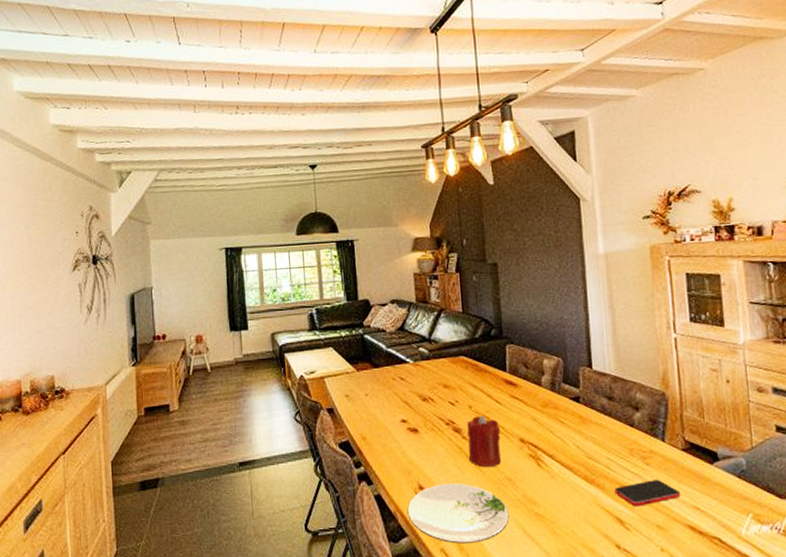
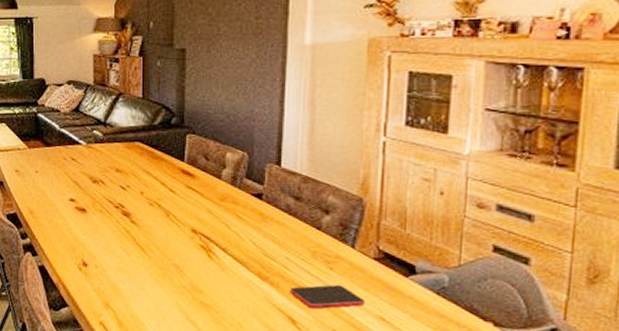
plate: present [407,483,509,544] -> none [69,263,173,321]
candle: present [467,415,501,467] -> none [137,202,172,252]

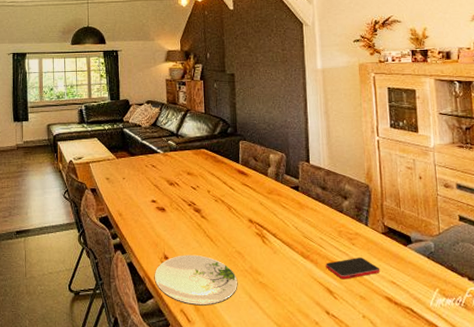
plate: none [69,263,173,321] -> present [154,254,238,306]

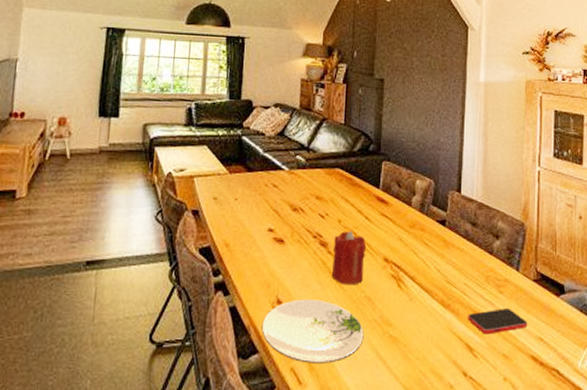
candle: none [206,199,233,242] -> present [332,231,367,284]

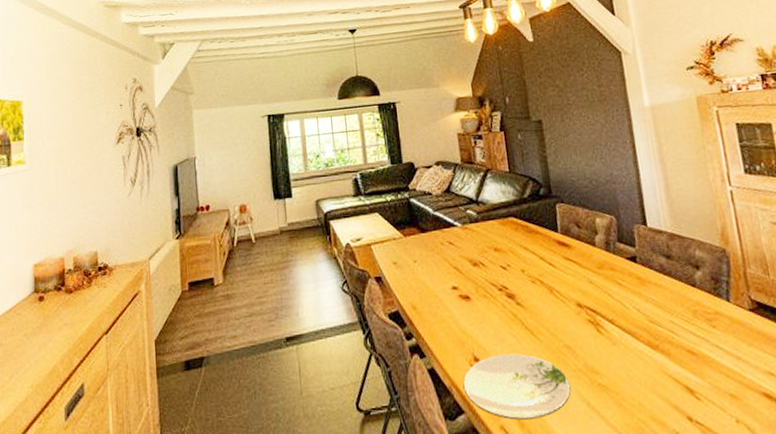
candle: present [332,231,367,284] -> none [520,279,558,335]
smartphone: present [468,308,528,335] -> none [681,343,753,374]

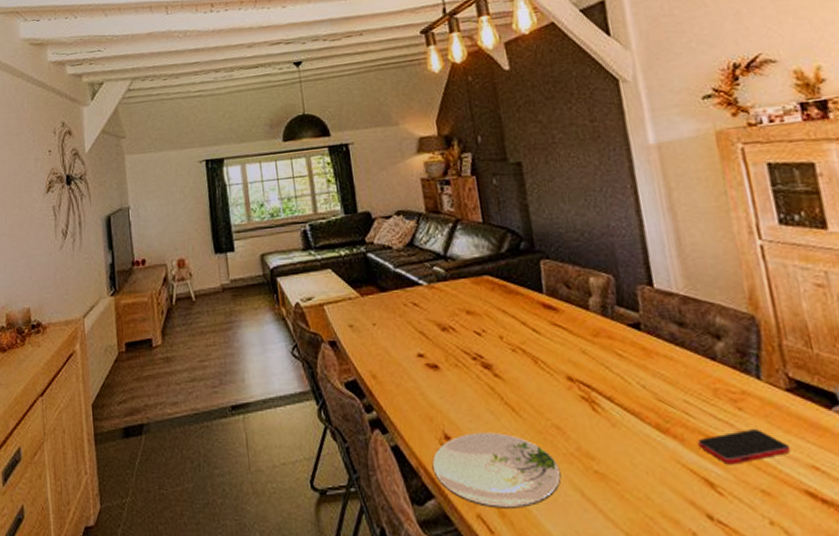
smartphone: none [681,343,753,374] -> present [697,429,791,465]

